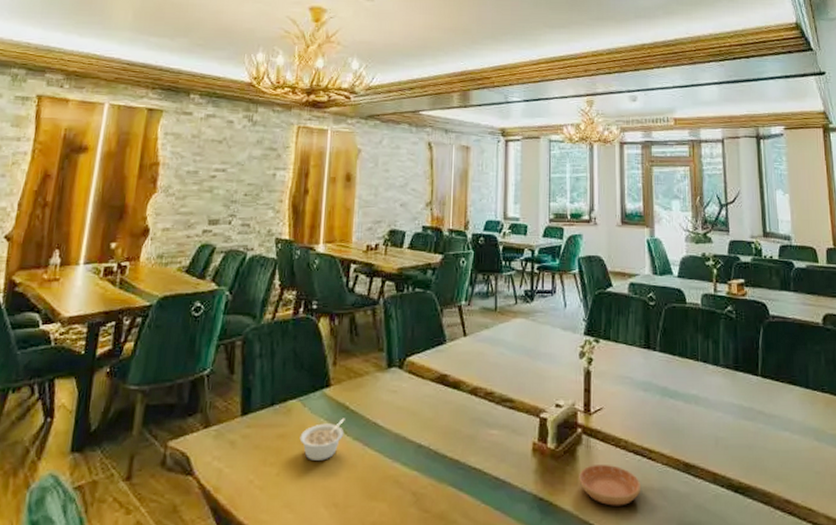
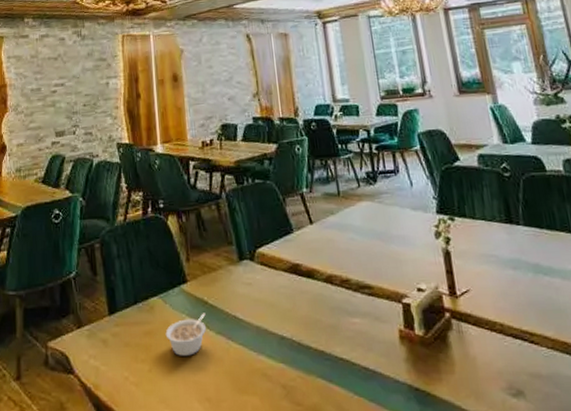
saucer: present [579,464,642,506] -> none [454,349,528,395]

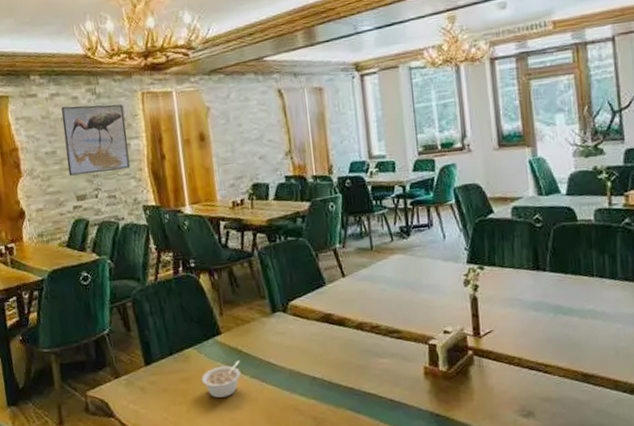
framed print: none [49,45,108,112] -> present [61,104,130,176]

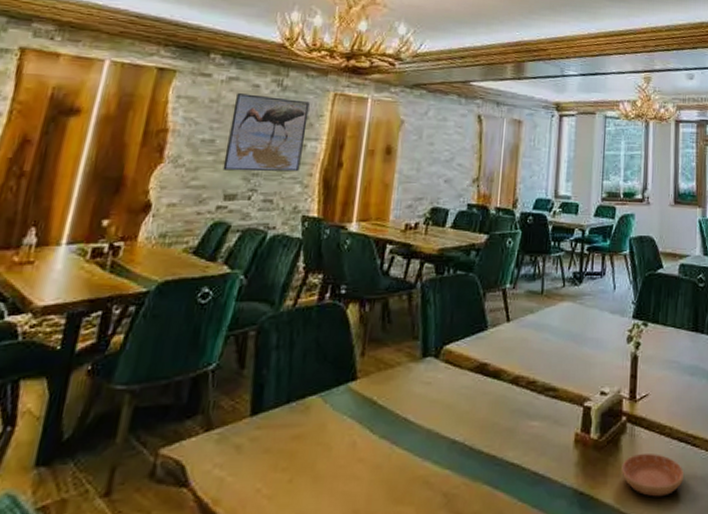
legume: present [201,360,242,398] -> none [318,414,372,463]
saucer: none [473,380,539,417] -> present [621,453,685,497]

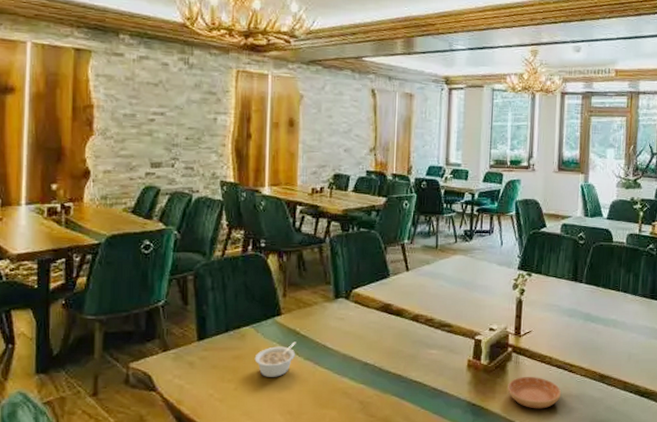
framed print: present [222,93,310,172] -> none [146,71,216,143]
legume: none [318,414,372,463] -> present [254,342,296,377]

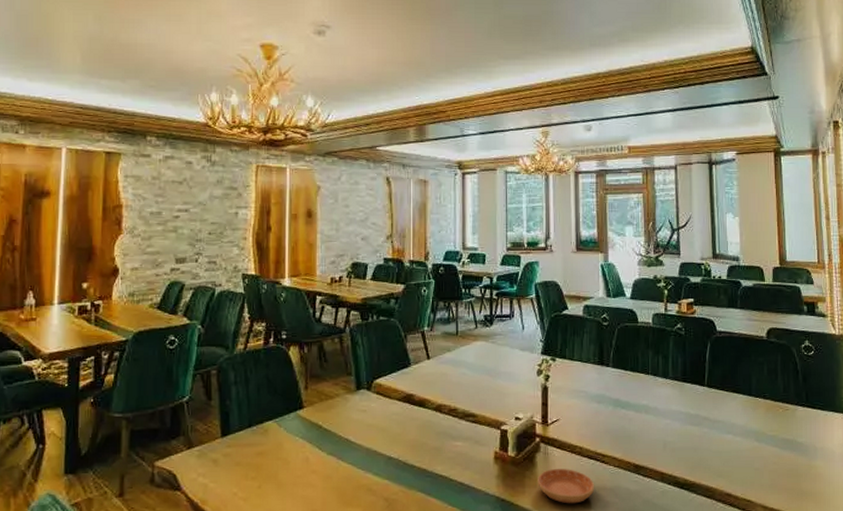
legume: present [254,342,296,377] -> none [277,436,319,474]

